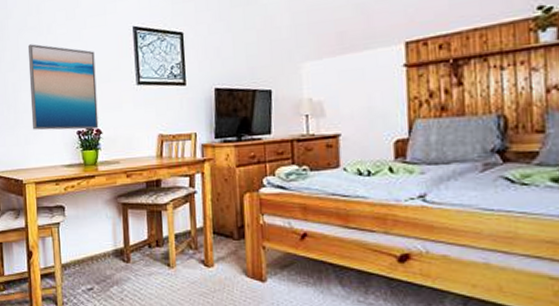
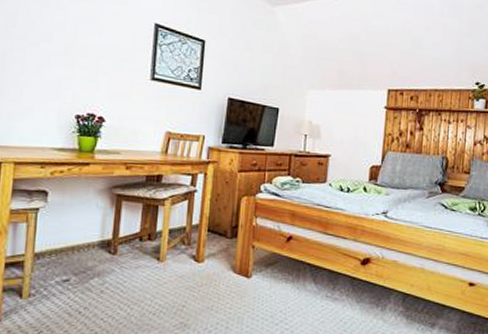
wall art: present [27,44,99,131] -> none [20,14,109,116]

